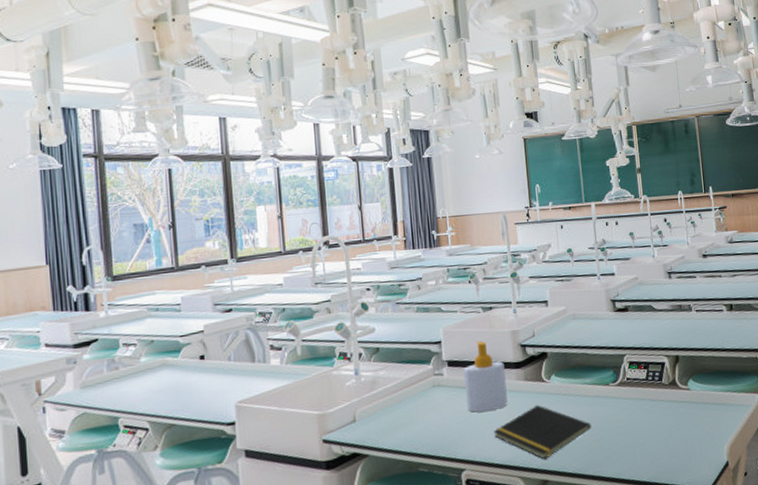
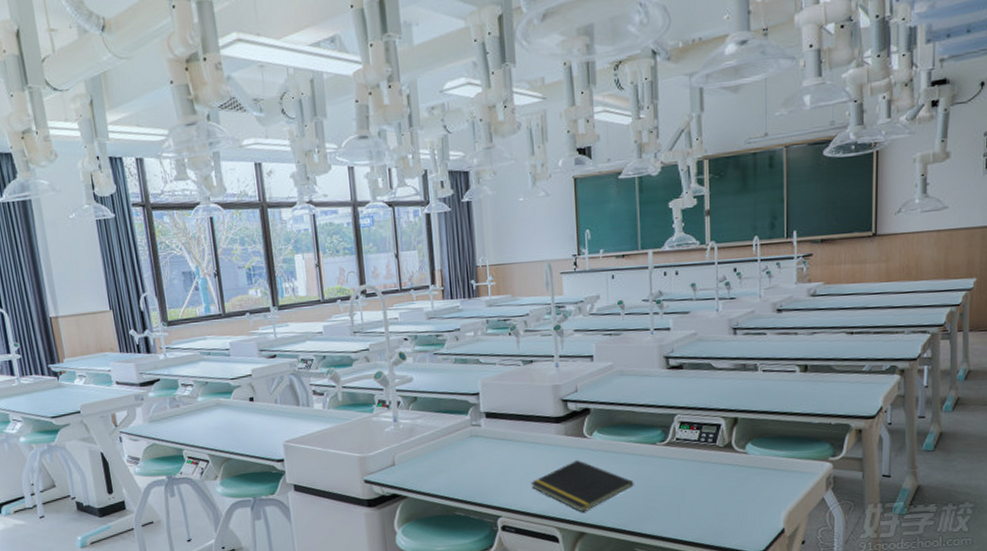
soap bottle: present [463,340,508,413] -> none [501,394,546,464]

